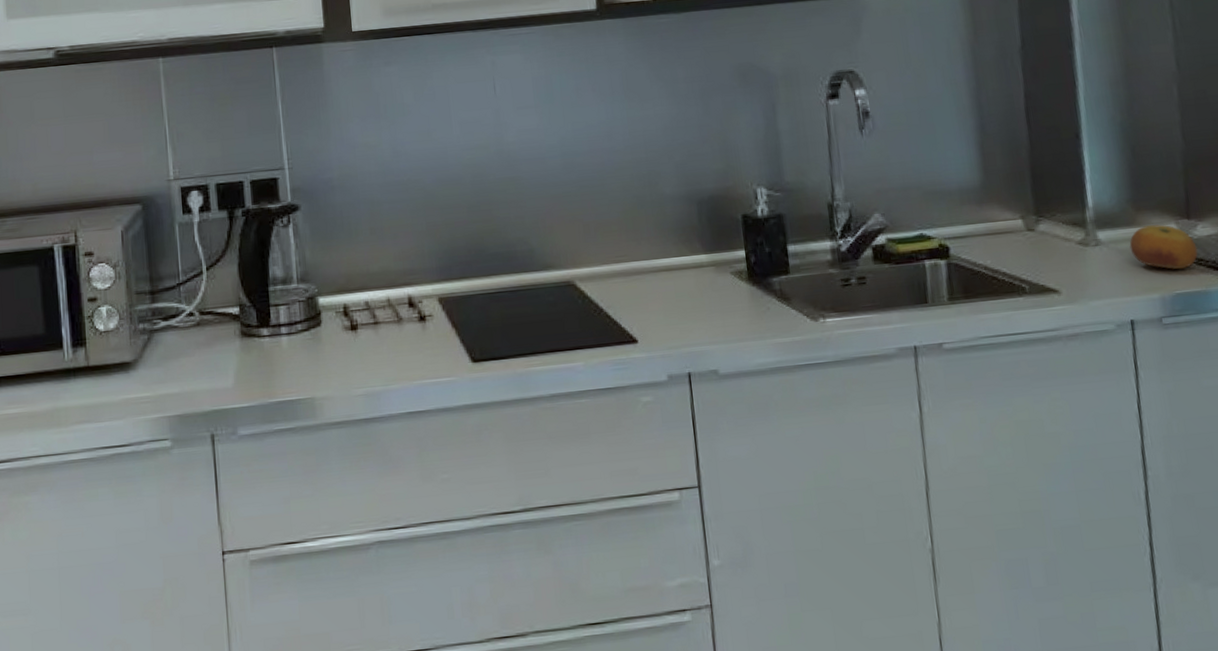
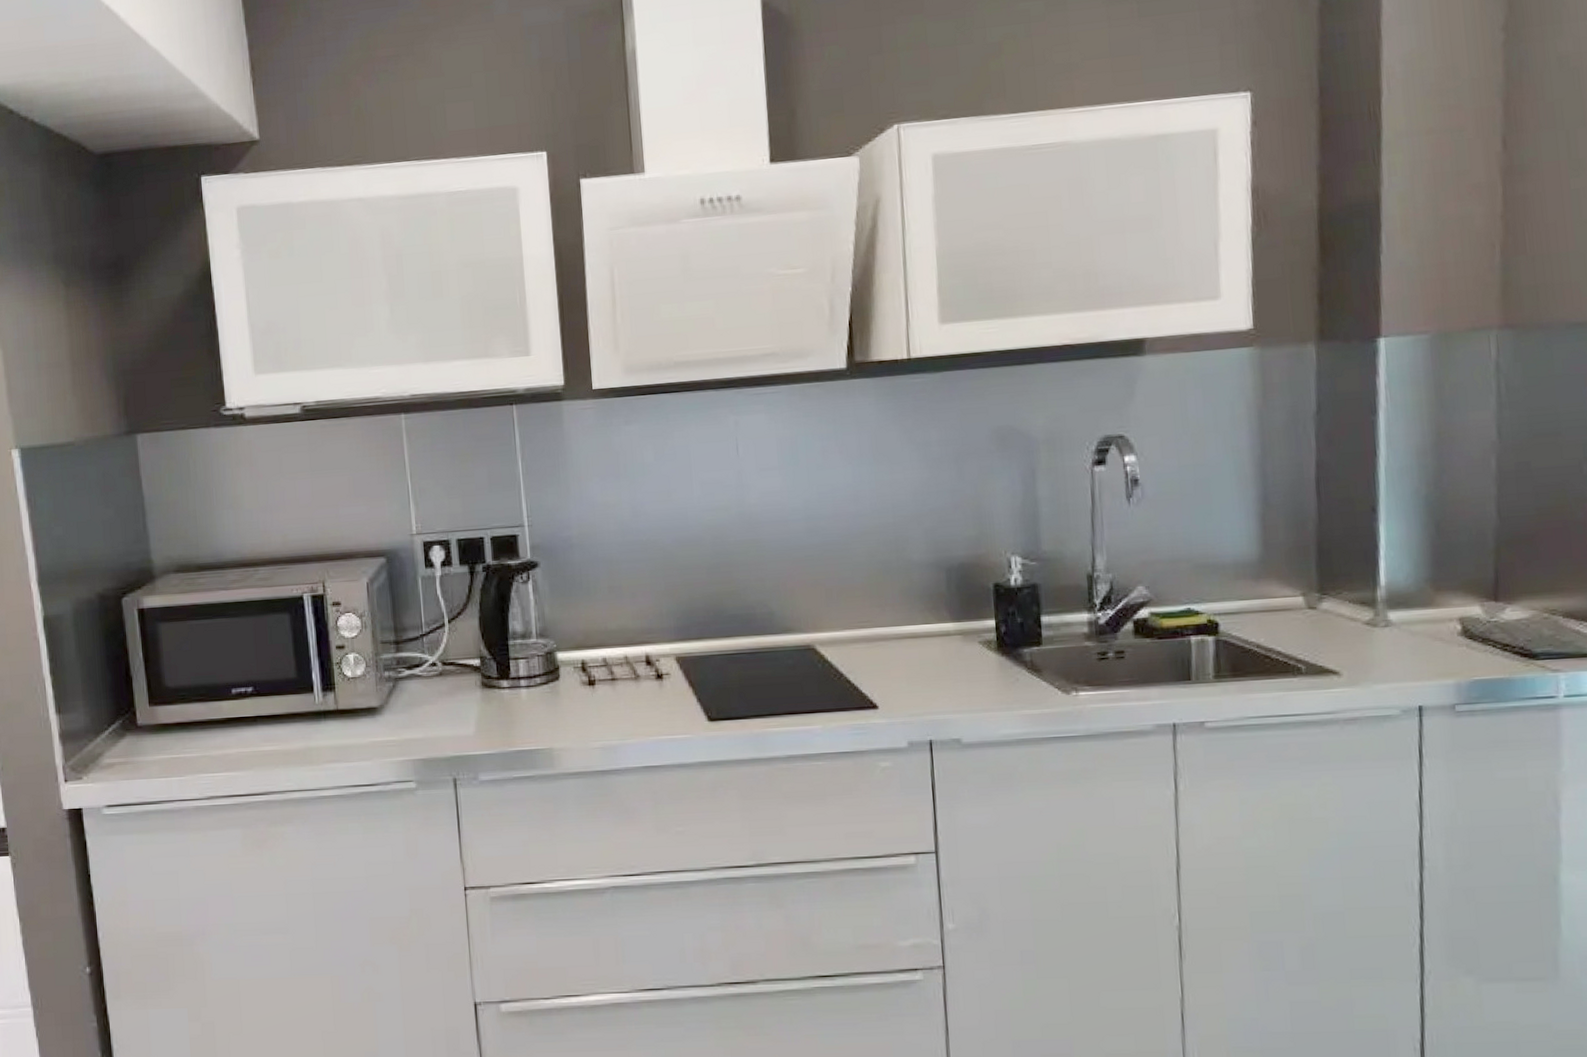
fruit: present [1129,224,1198,270] -> none [1424,606,1504,655]

